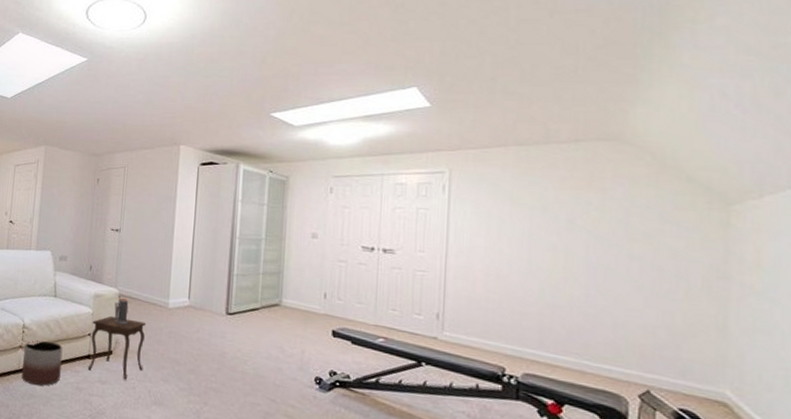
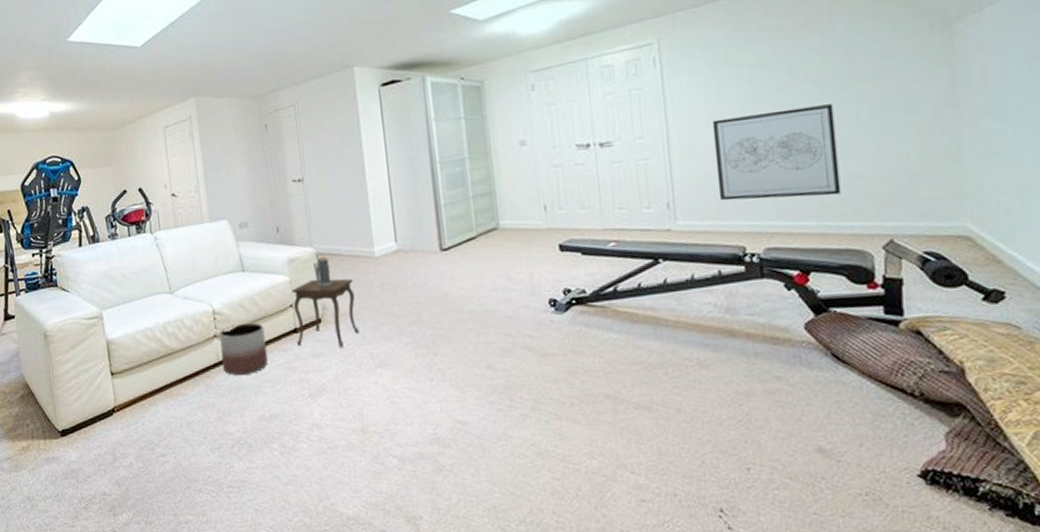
wall art: none [486,248,606,339] -> present [712,104,841,201]

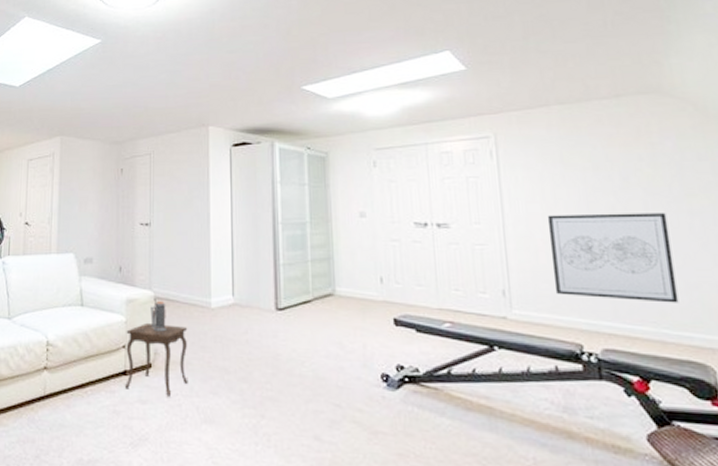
planter: present [219,322,268,375] -> none [47,358,94,413]

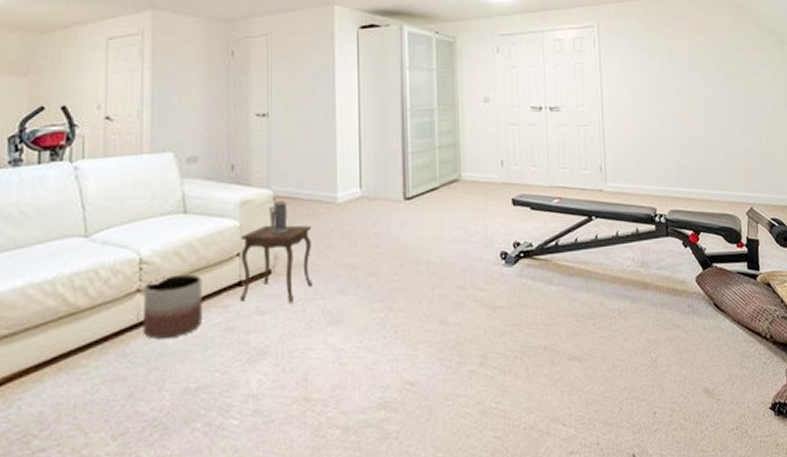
planter: none [47,358,94,413] -> present [142,273,202,339]
wall art: present [547,213,679,303] -> none [634,94,720,169]

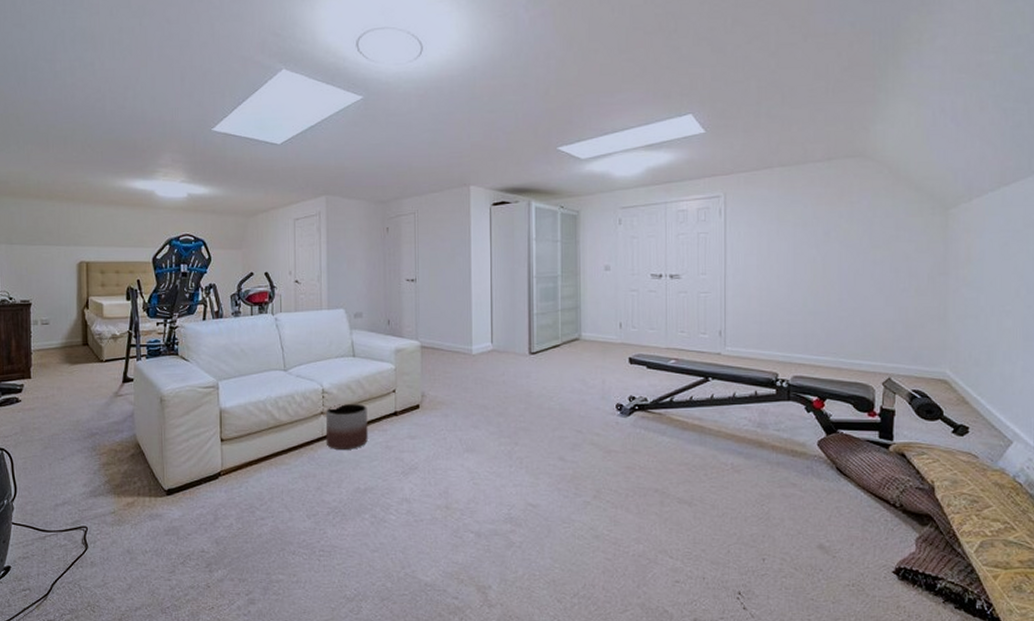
side table: present [239,198,313,303] -> none [395,348,452,432]

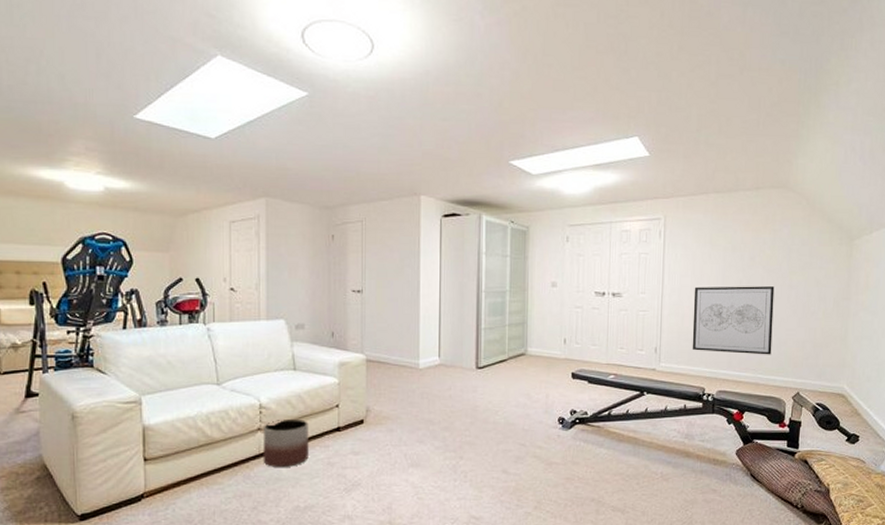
wall art: none [761,263,855,337] -> present [692,286,775,355]

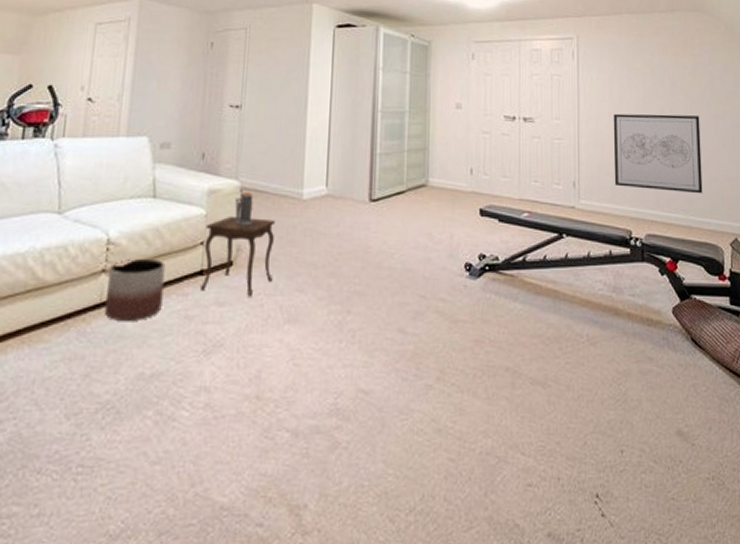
side table: none [338,362,398,447] -> present [199,189,276,297]

